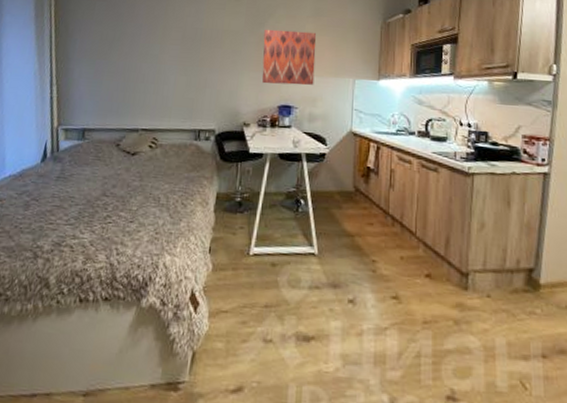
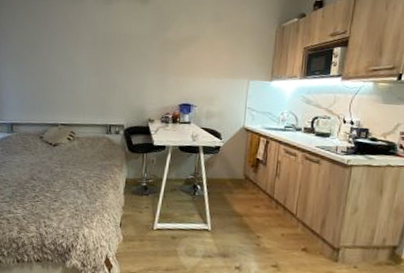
wall art: present [262,29,317,86] -> none [165,33,216,86]

